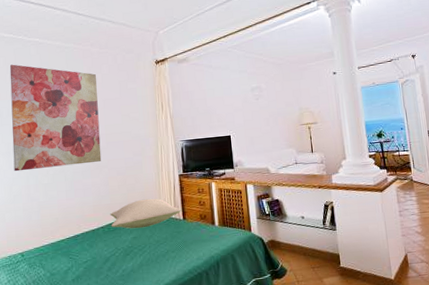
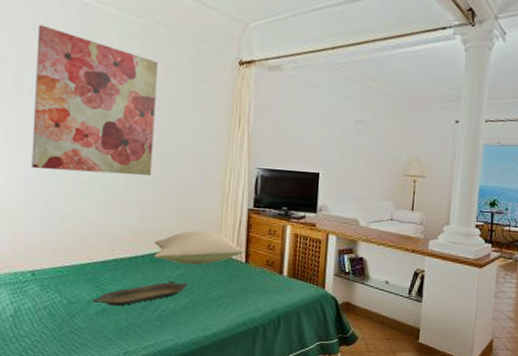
serving tray: none [69,244,141,273] -> present [93,282,189,306]

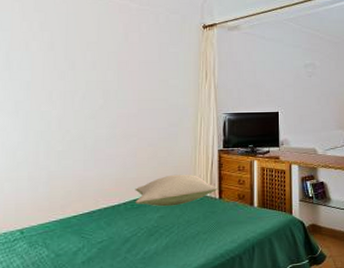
wall art: present [31,24,159,176] -> none [21,11,134,135]
serving tray: present [93,282,189,306] -> none [80,224,168,254]

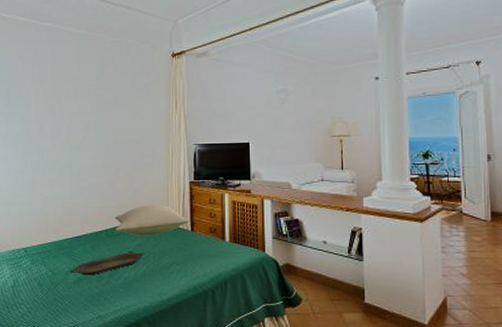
serving tray: none [80,224,168,254] -> present [71,252,145,276]

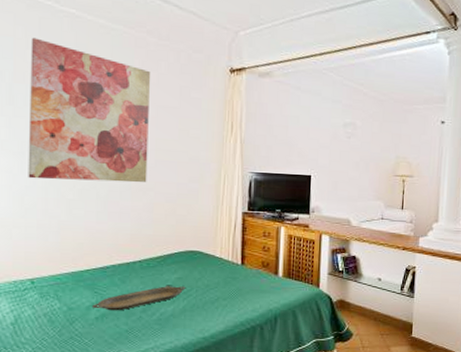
wall art: none [20,50,109,164] -> present [28,37,151,183]
pillow: present [115,205,190,236] -> none [151,235,240,269]

